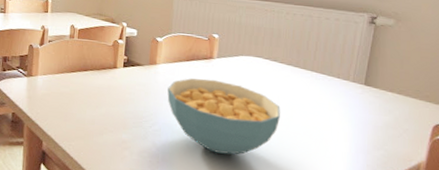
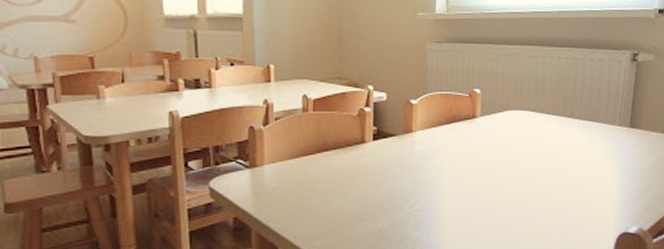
cereal bowl: present [167,78,280,155] -> none [428,142,550,226]

